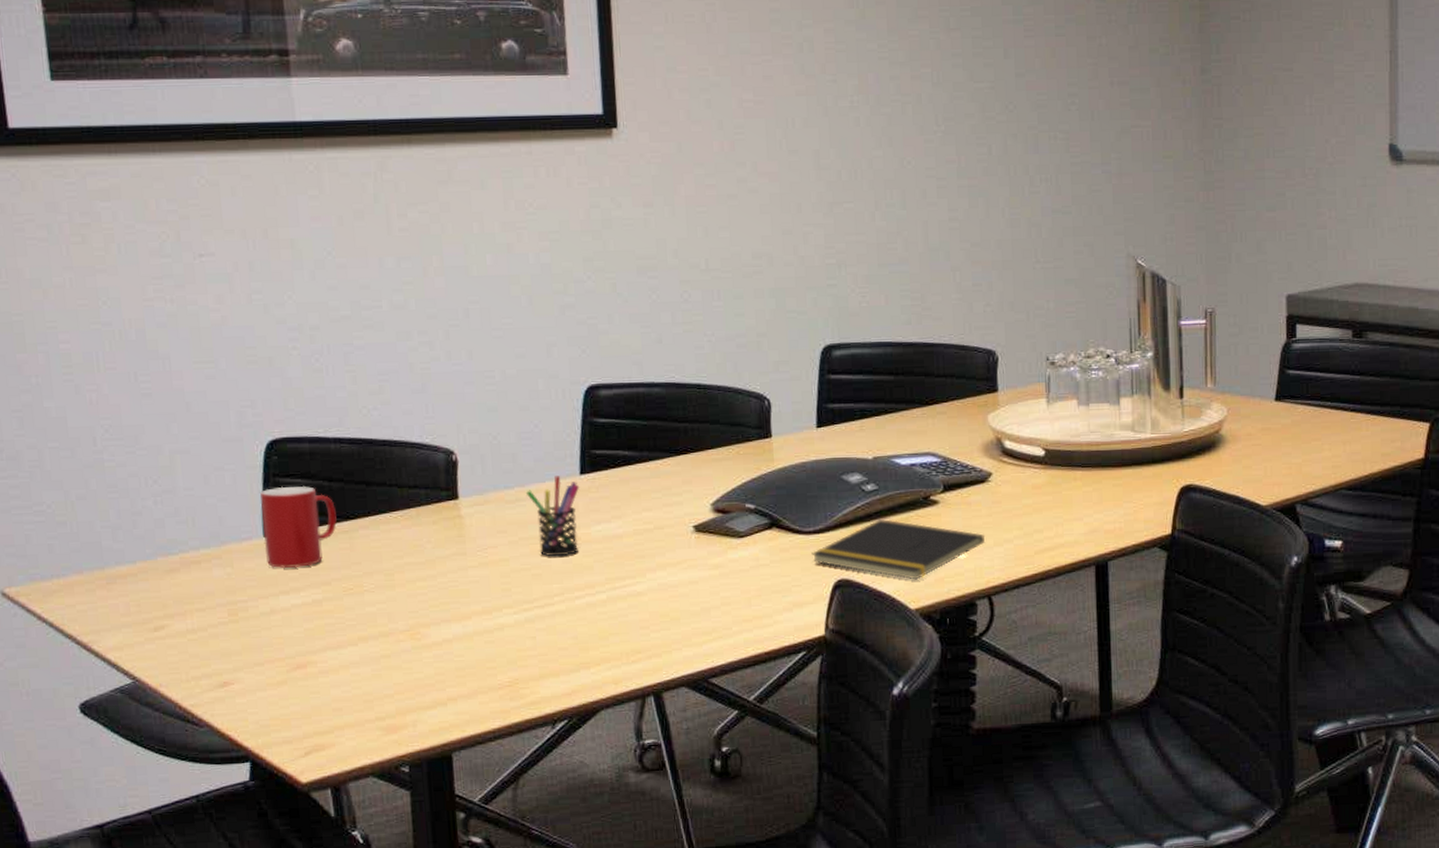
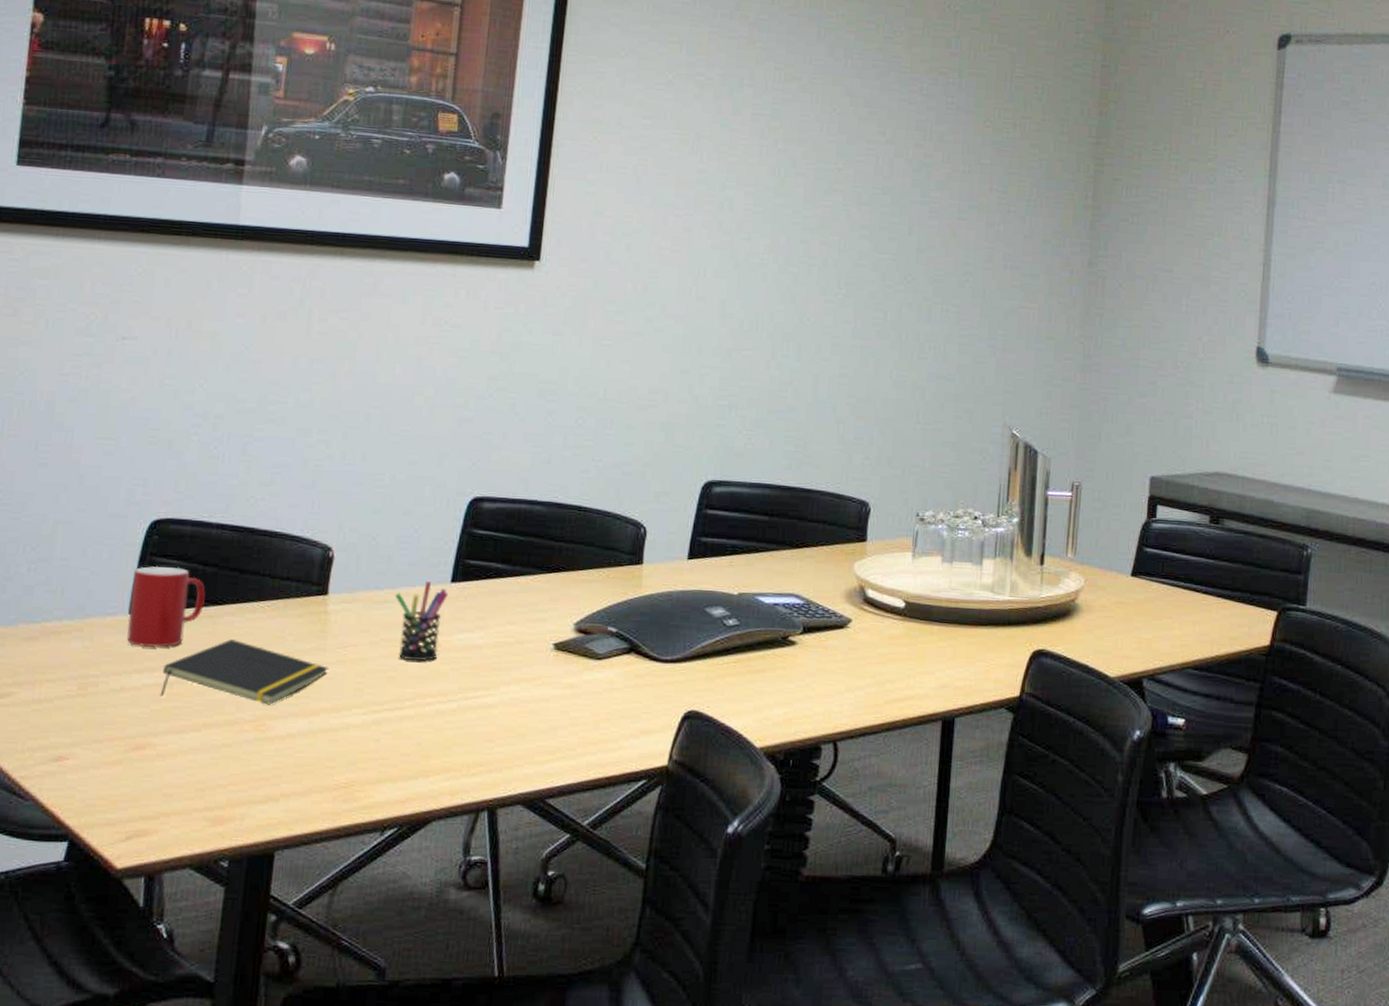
notepad: none [308,552,474,615] -> present [160,639,330,705]
notepad: present [812,519,986,580] -> none [665,655,838,718]

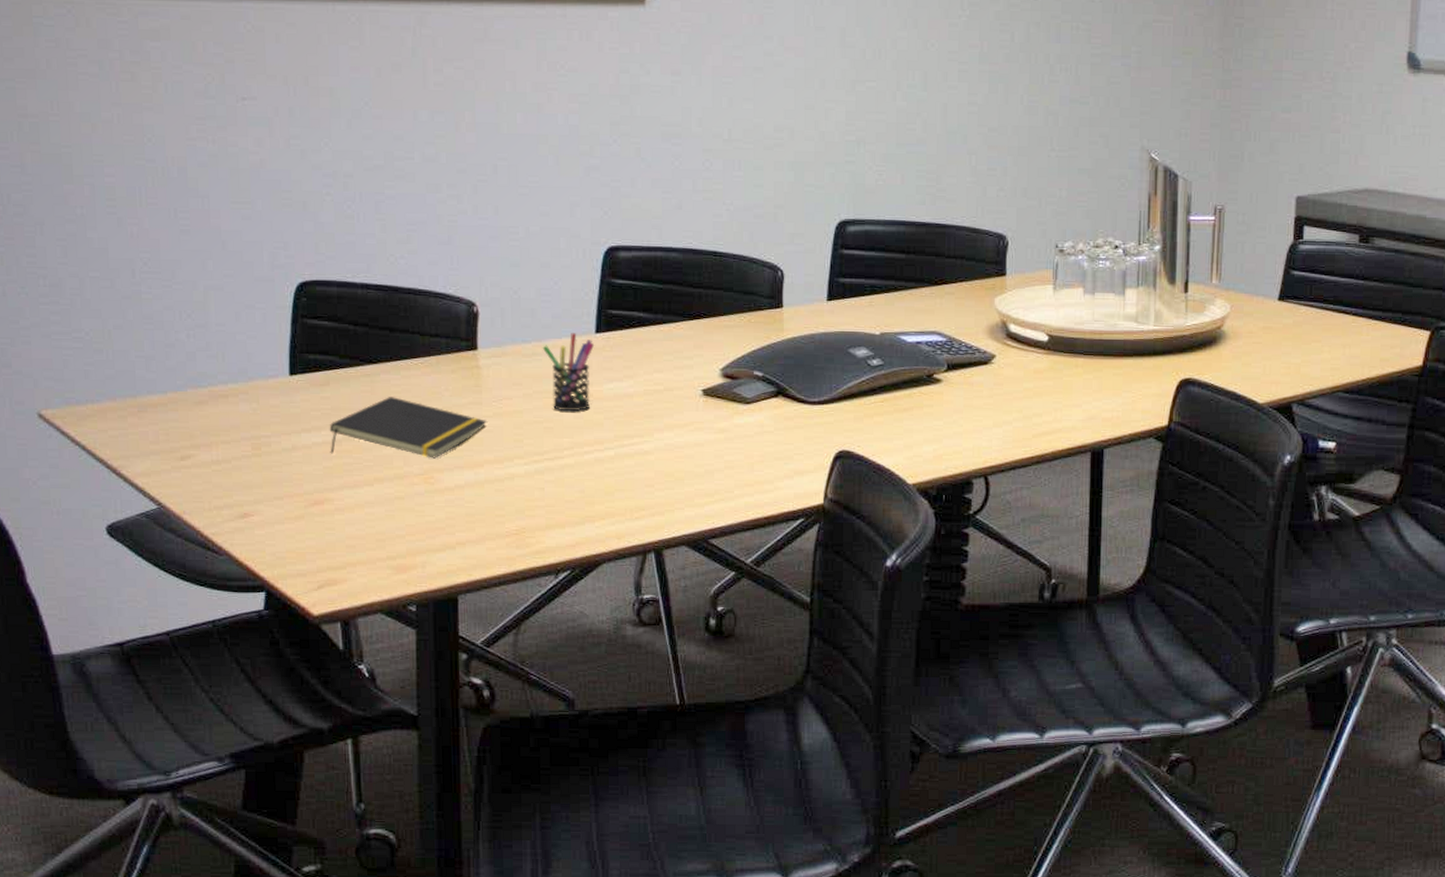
cup: present [127,565,206,648] -> none [288,327,360,408]

